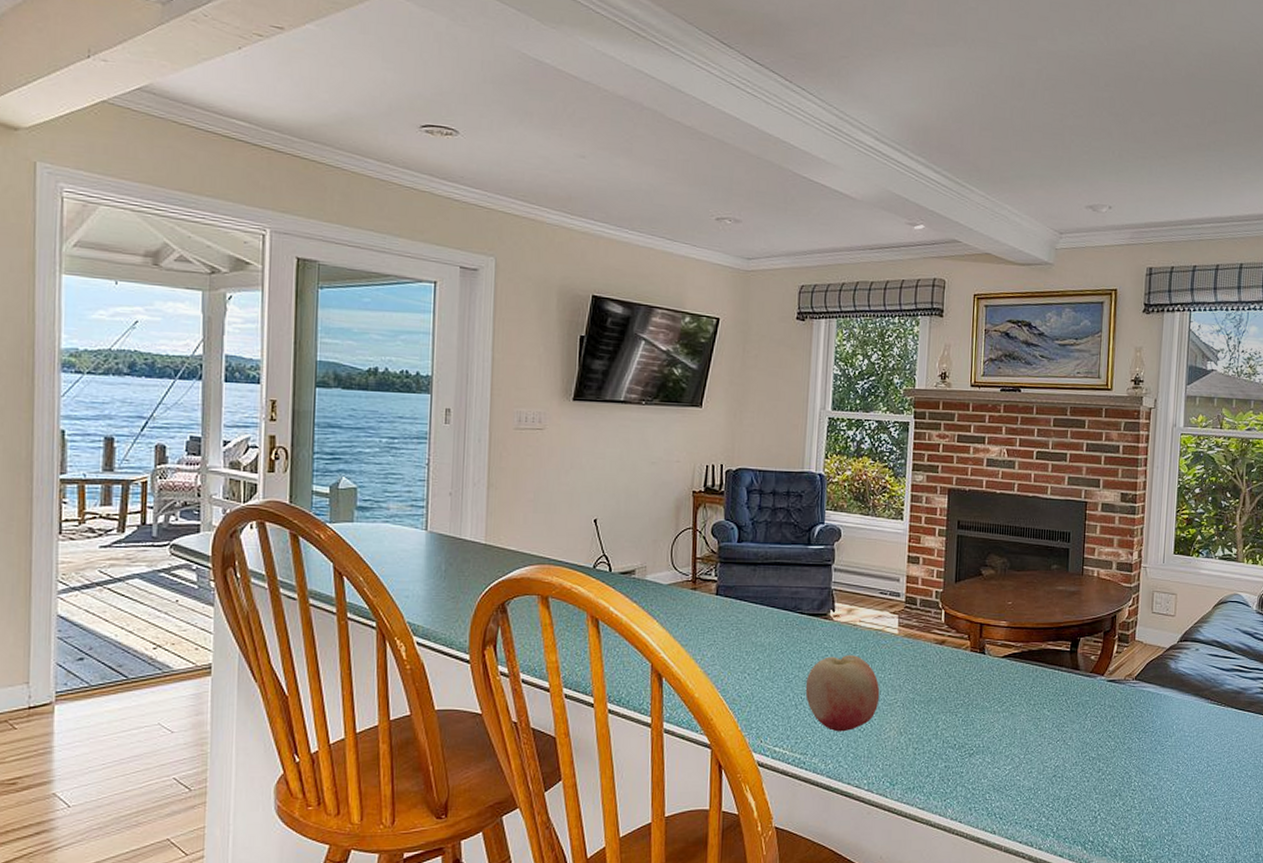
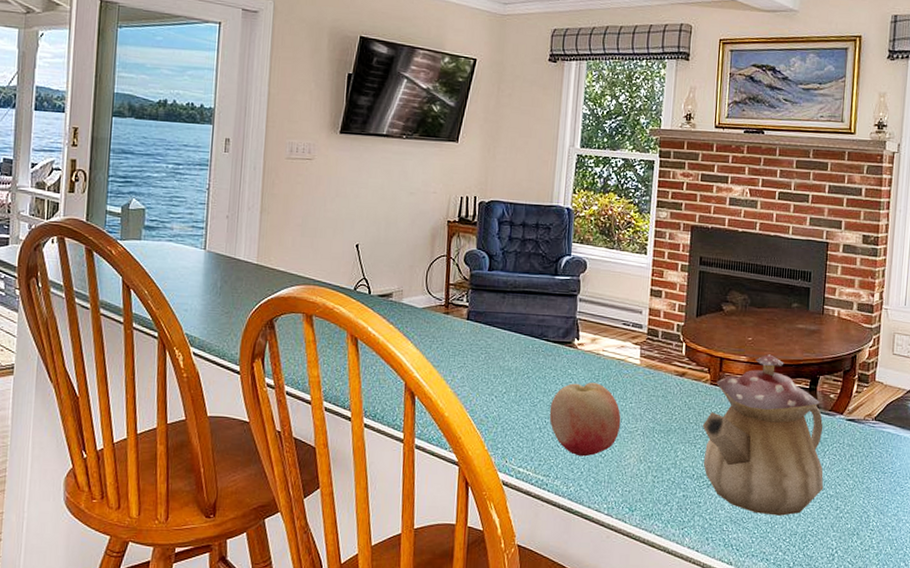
teapot: none [963,618,1086,781] -> present [702,354,824,516]

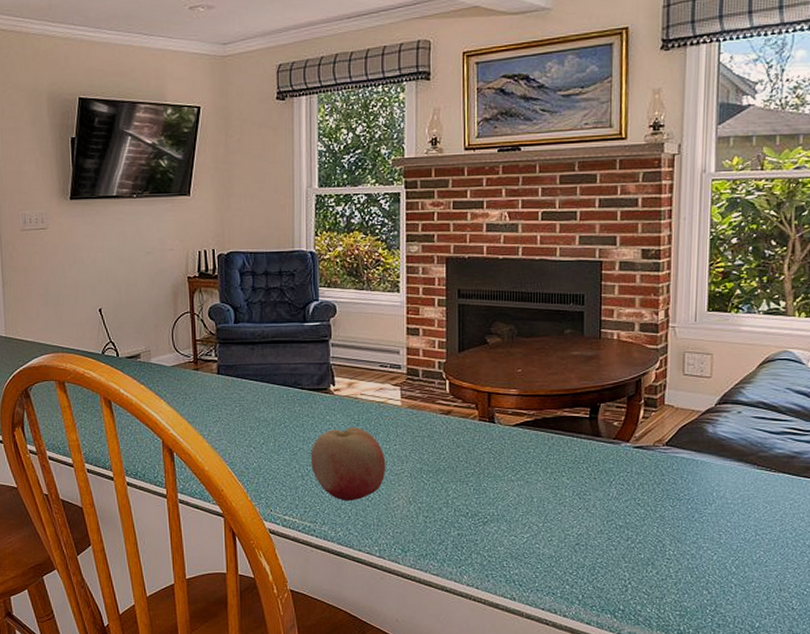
teapot: present [702,354,824,516] -> none [473,385,612,549]

